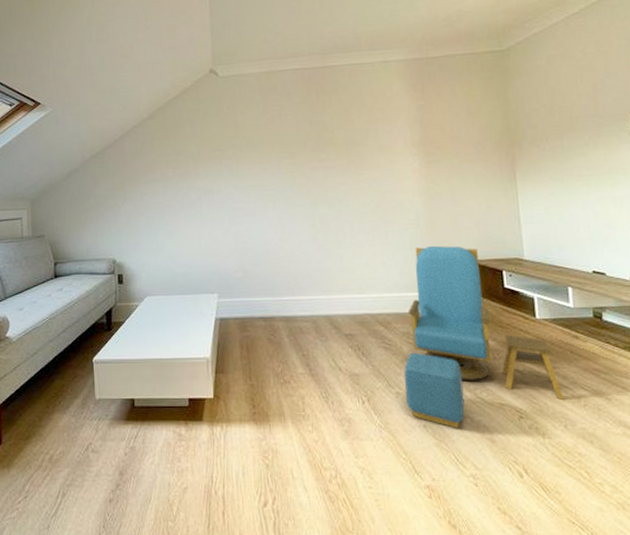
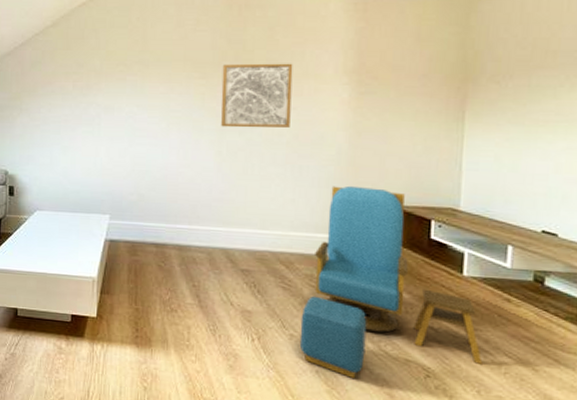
wall art: none [308,139,373,201] -> present [220,63,293,128]

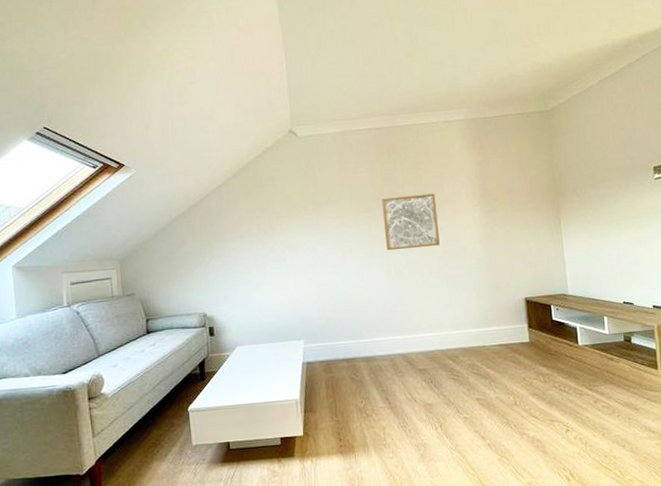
armchair: present [299,185,483,378] -> none [470,286,602,444]

